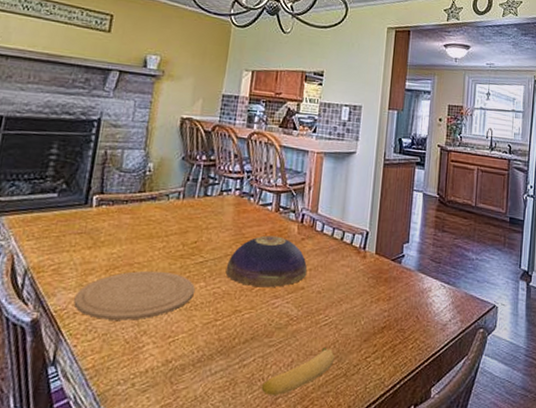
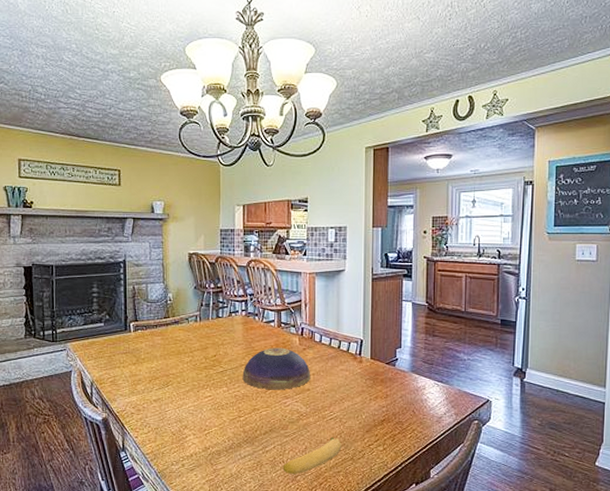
plate: present [74,270,196,321] -> none [130,379,220,418]

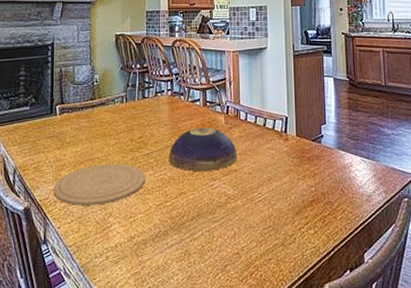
plate: none [130,379,220,418] -> present [53,163,146,206]
banana: present [282,437,342,475] -> none [211,221,272,265]

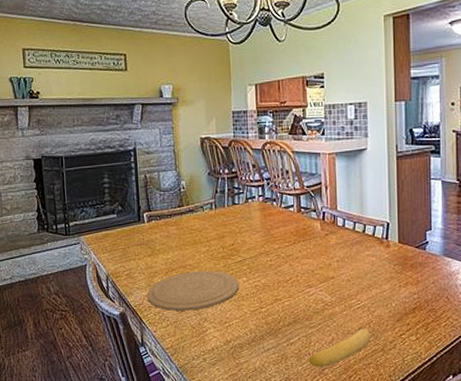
decorative bowl: present [168,127,238,172] -> none [262,234,335,279]
banana: none [211,221,272,265] -> present [308,327,371,368]

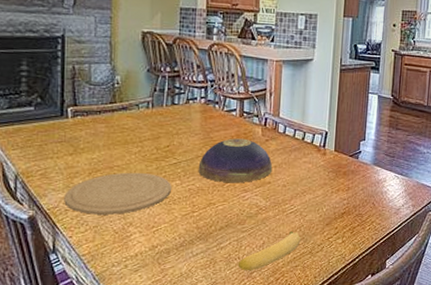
decorative bowl: none [262,234,335,279] -> present [198,138,273,183]

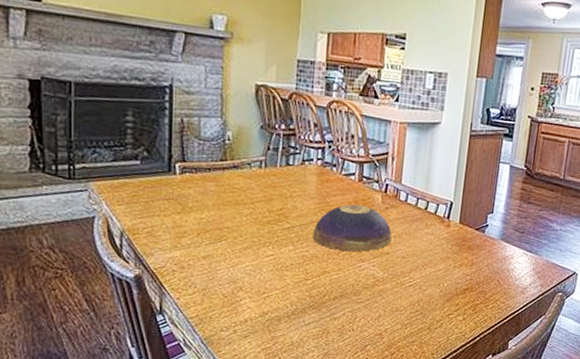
plate: present [64,172,172,215] -> none [171,234,285,278]
banana: present [237,231,301,271] -> none [351,305,419,344]

